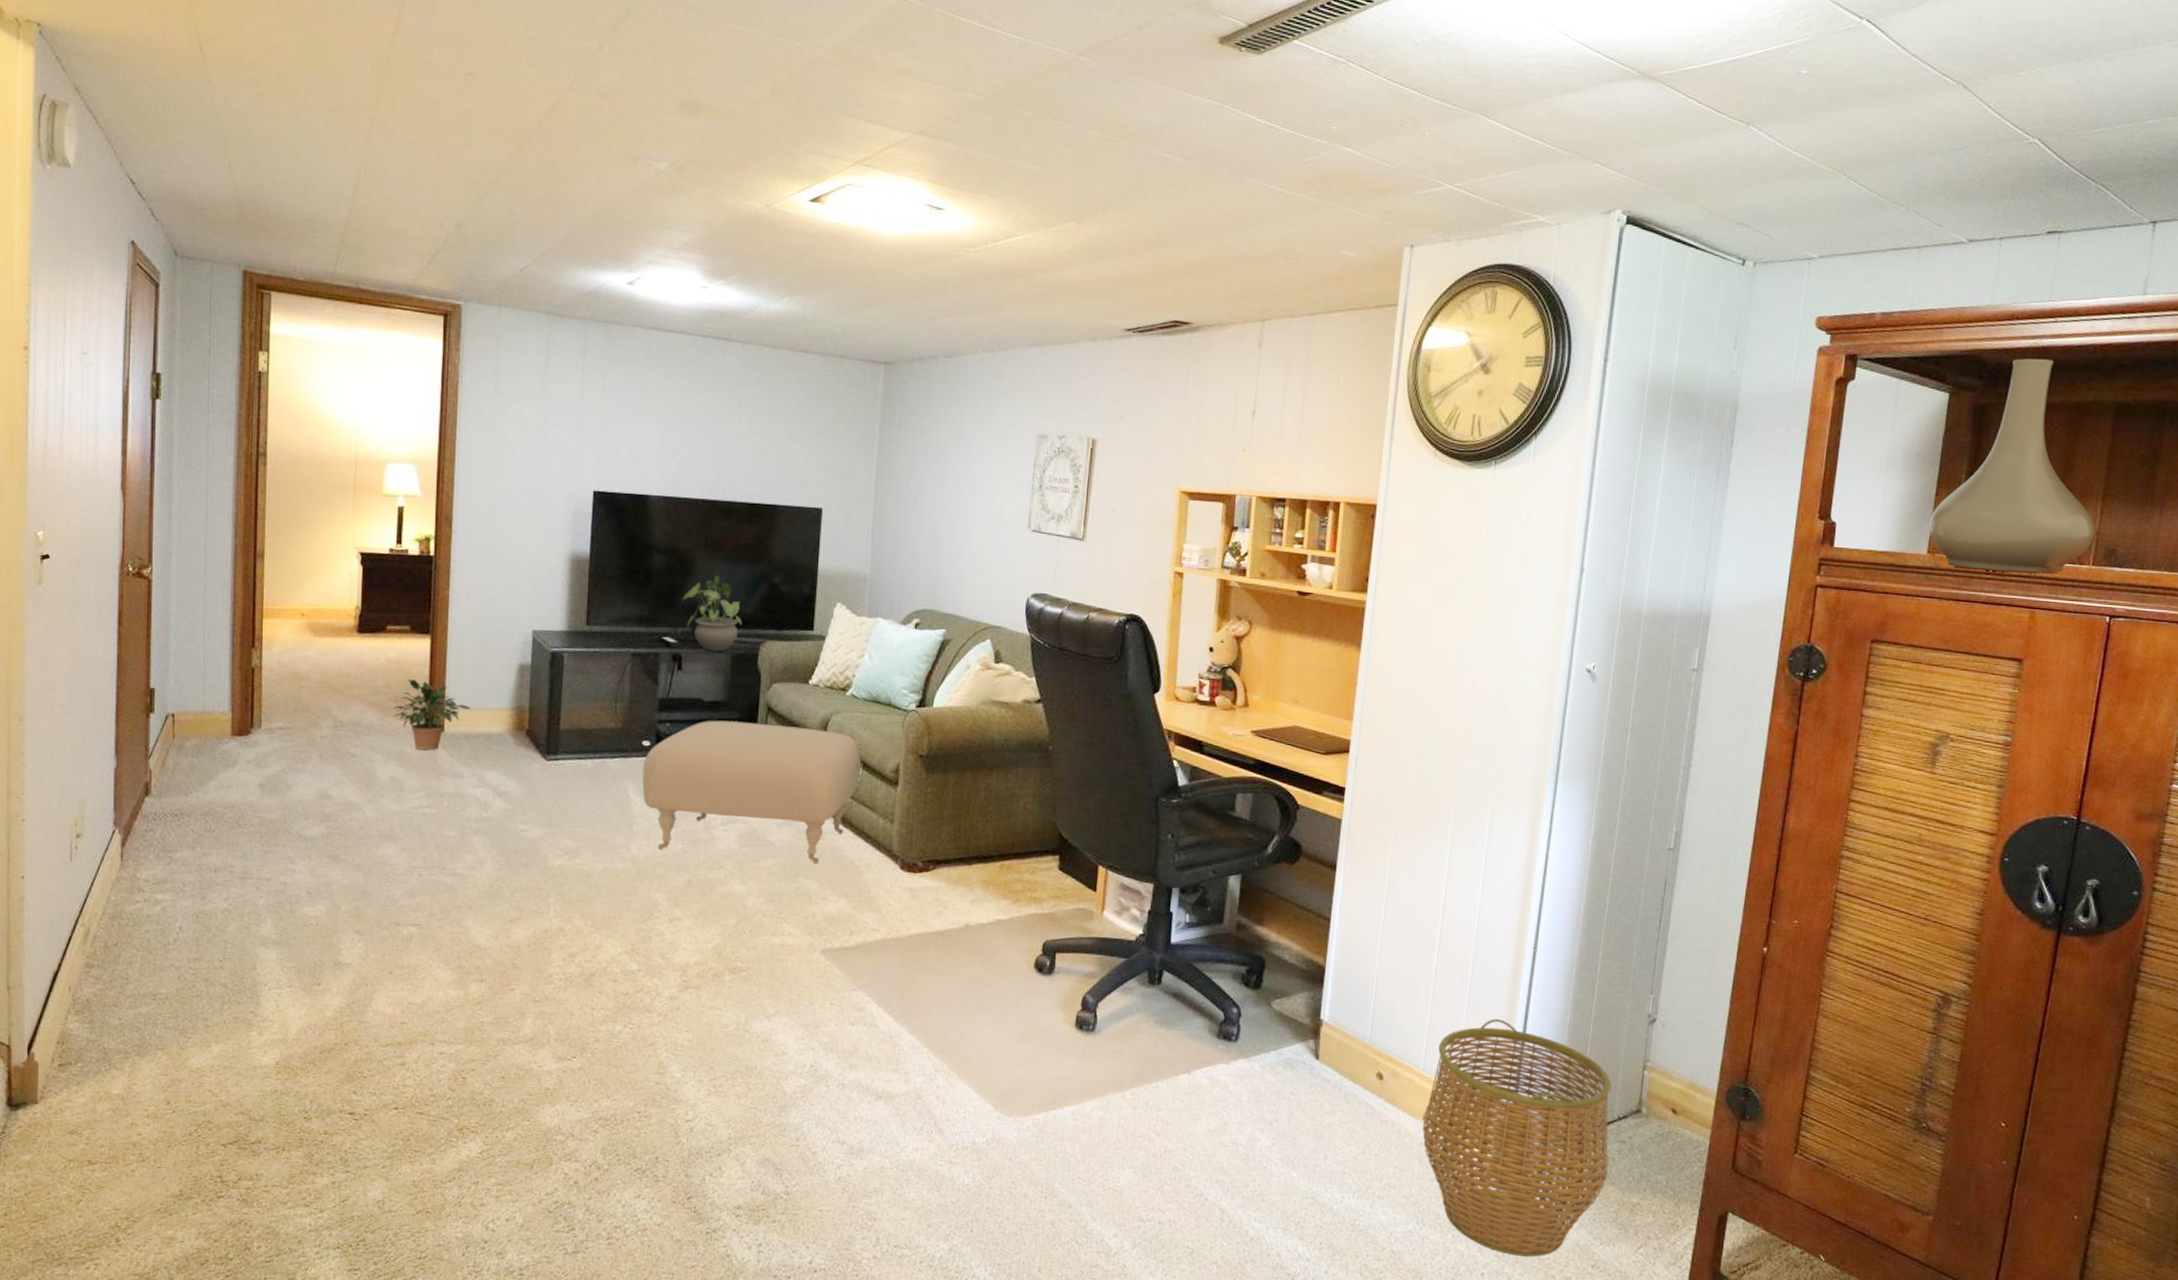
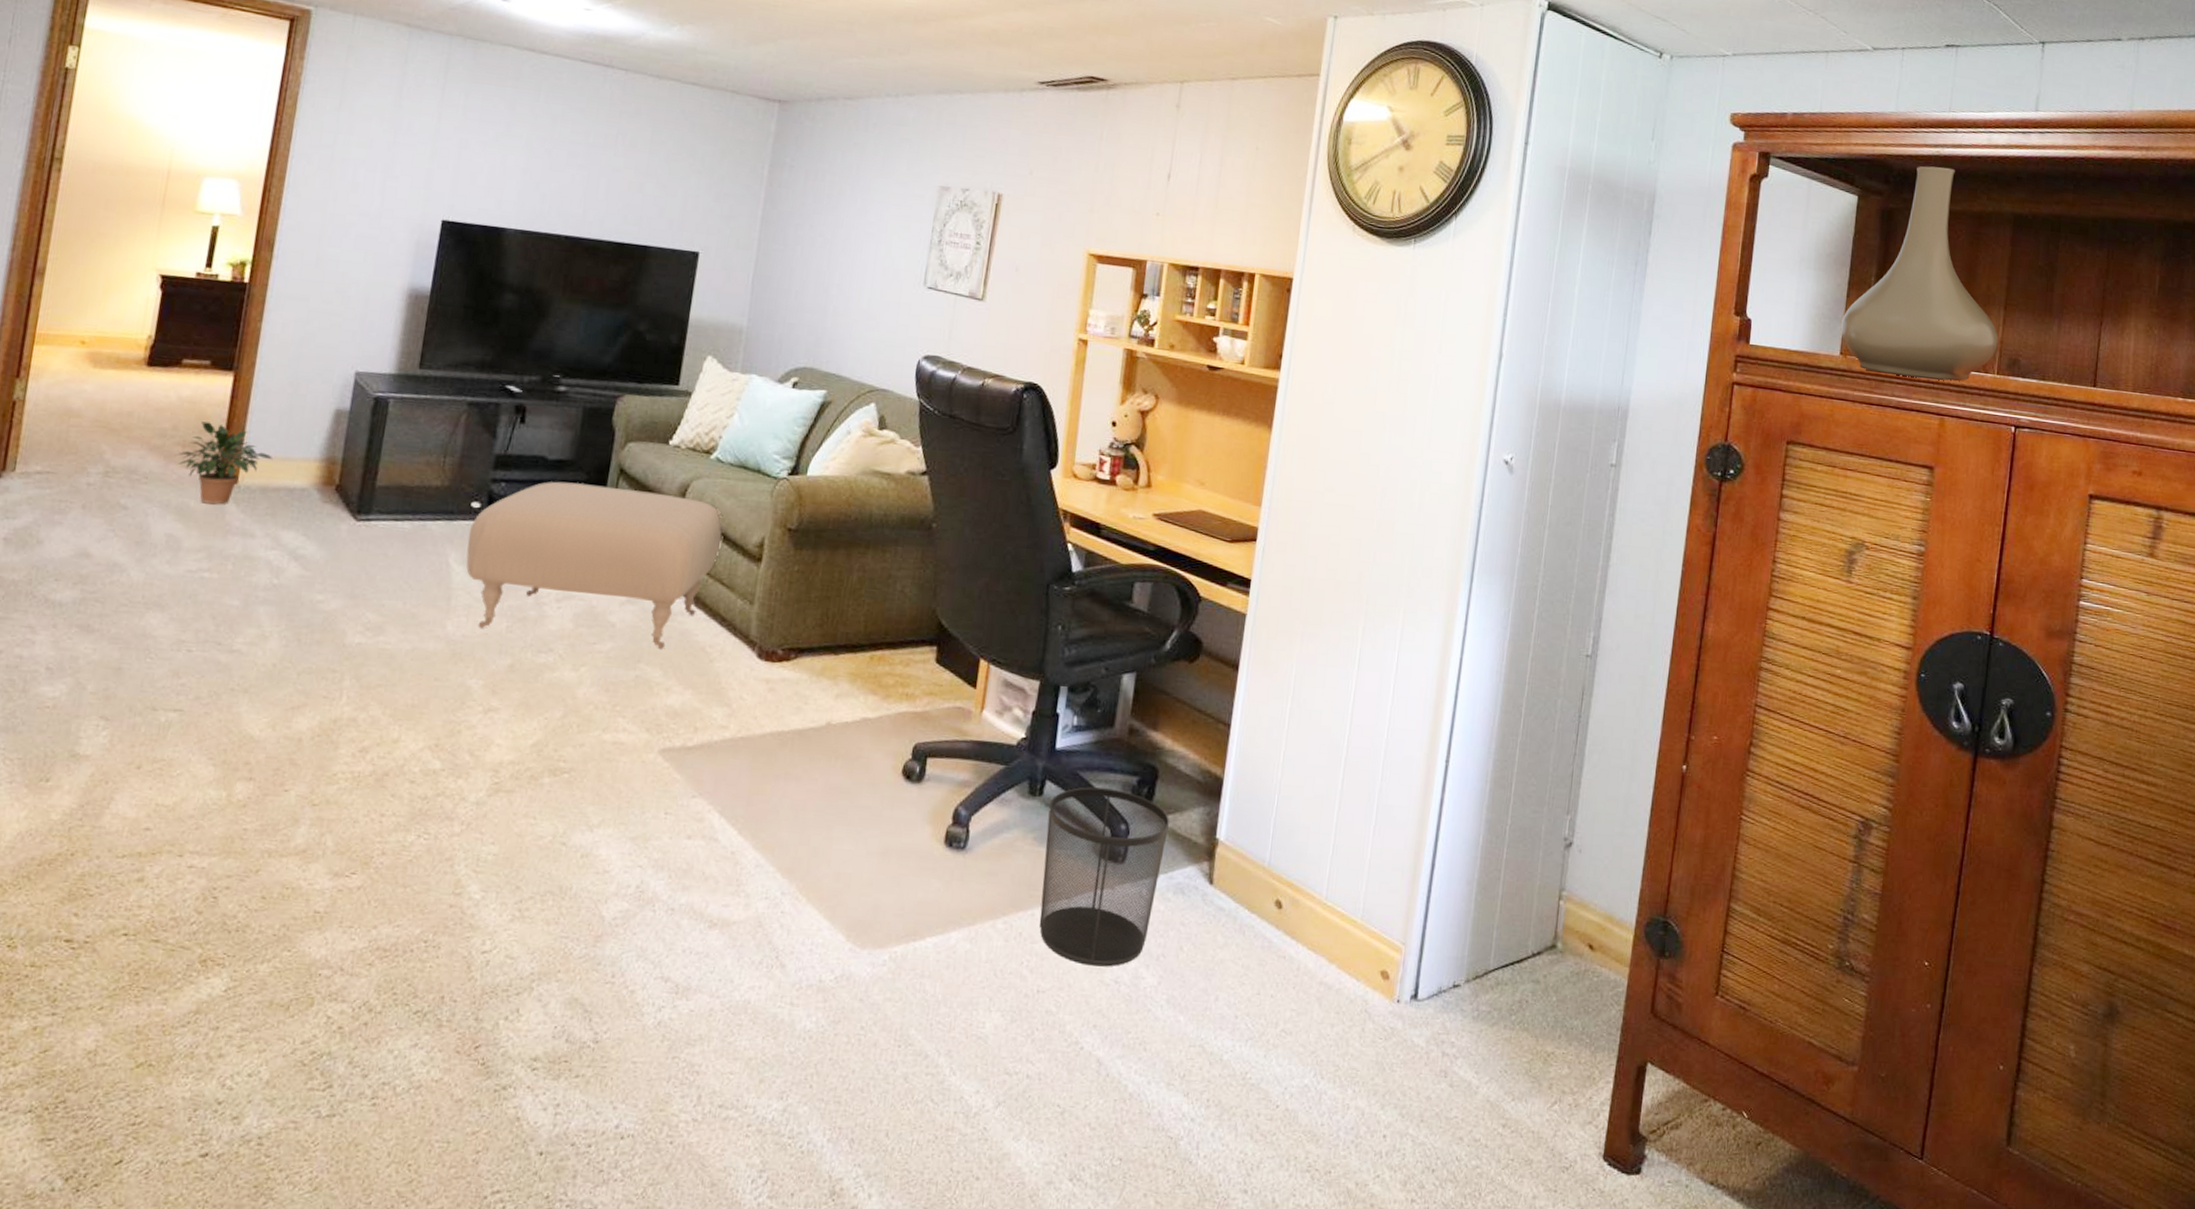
potted plant: present [681,574,743,652] -> none [531,318,599,405]
waste bin: none [1163,976,1278,1131] -> present [1039,787,1170,967]
basket: present [1422,1019,1612,1257] -> none [1322,840,1526,1115]

